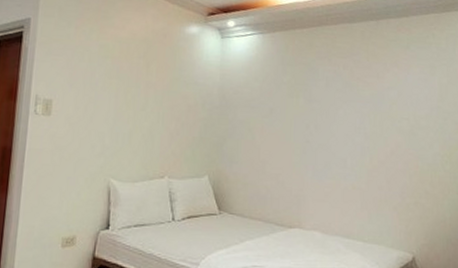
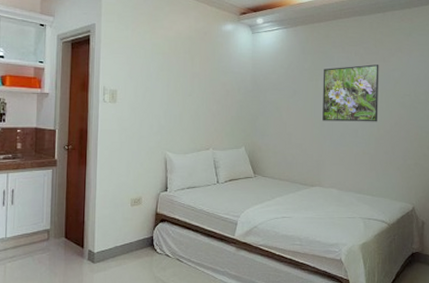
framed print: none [304,80,372,150] -> present [322,64,379,122]

